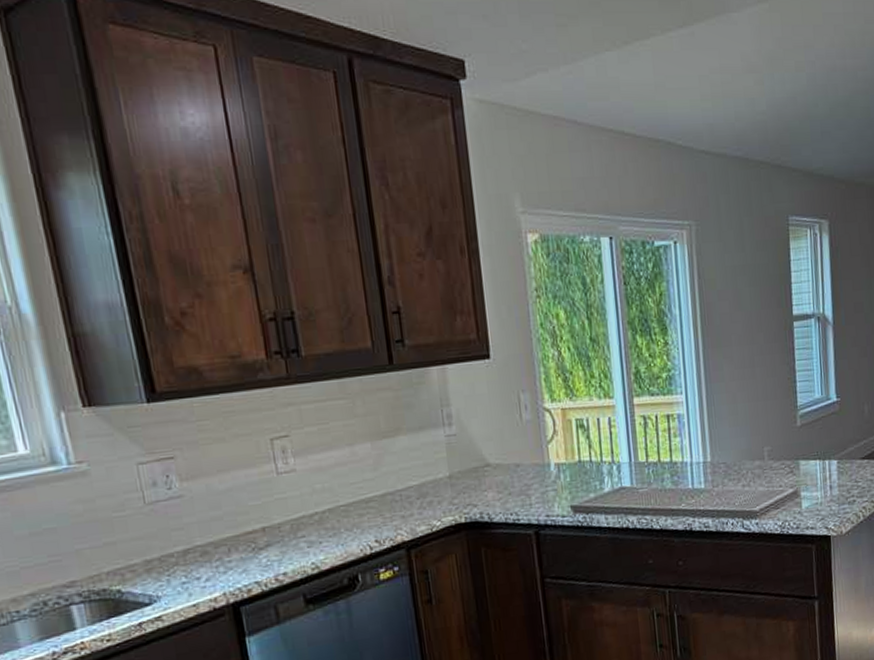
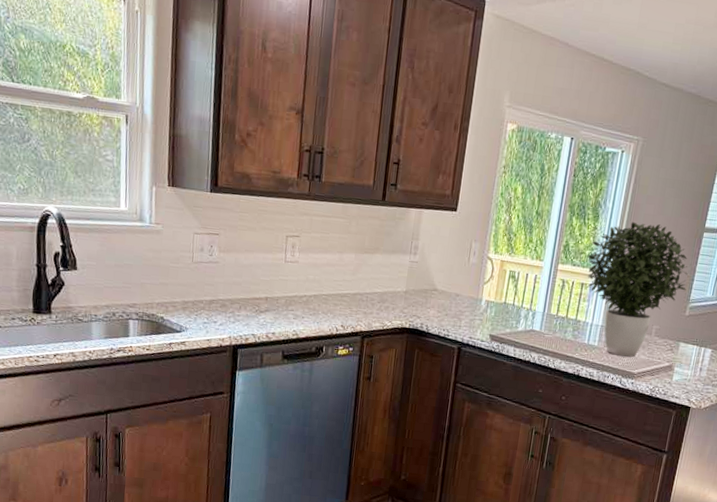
potted plant: none [666,323,790,495] -> present [587,221,688,357]

